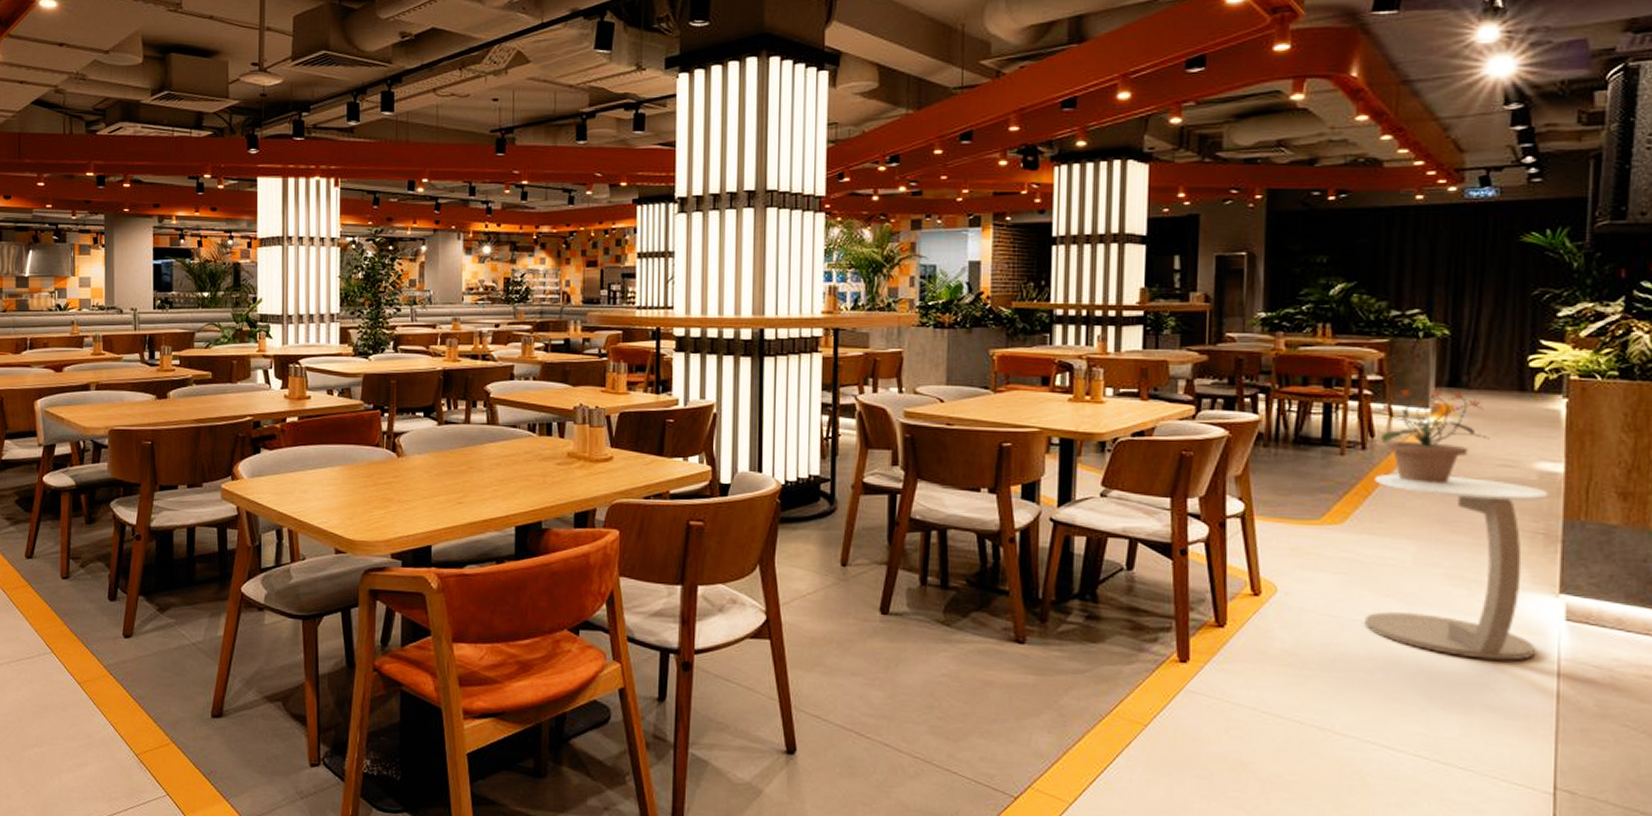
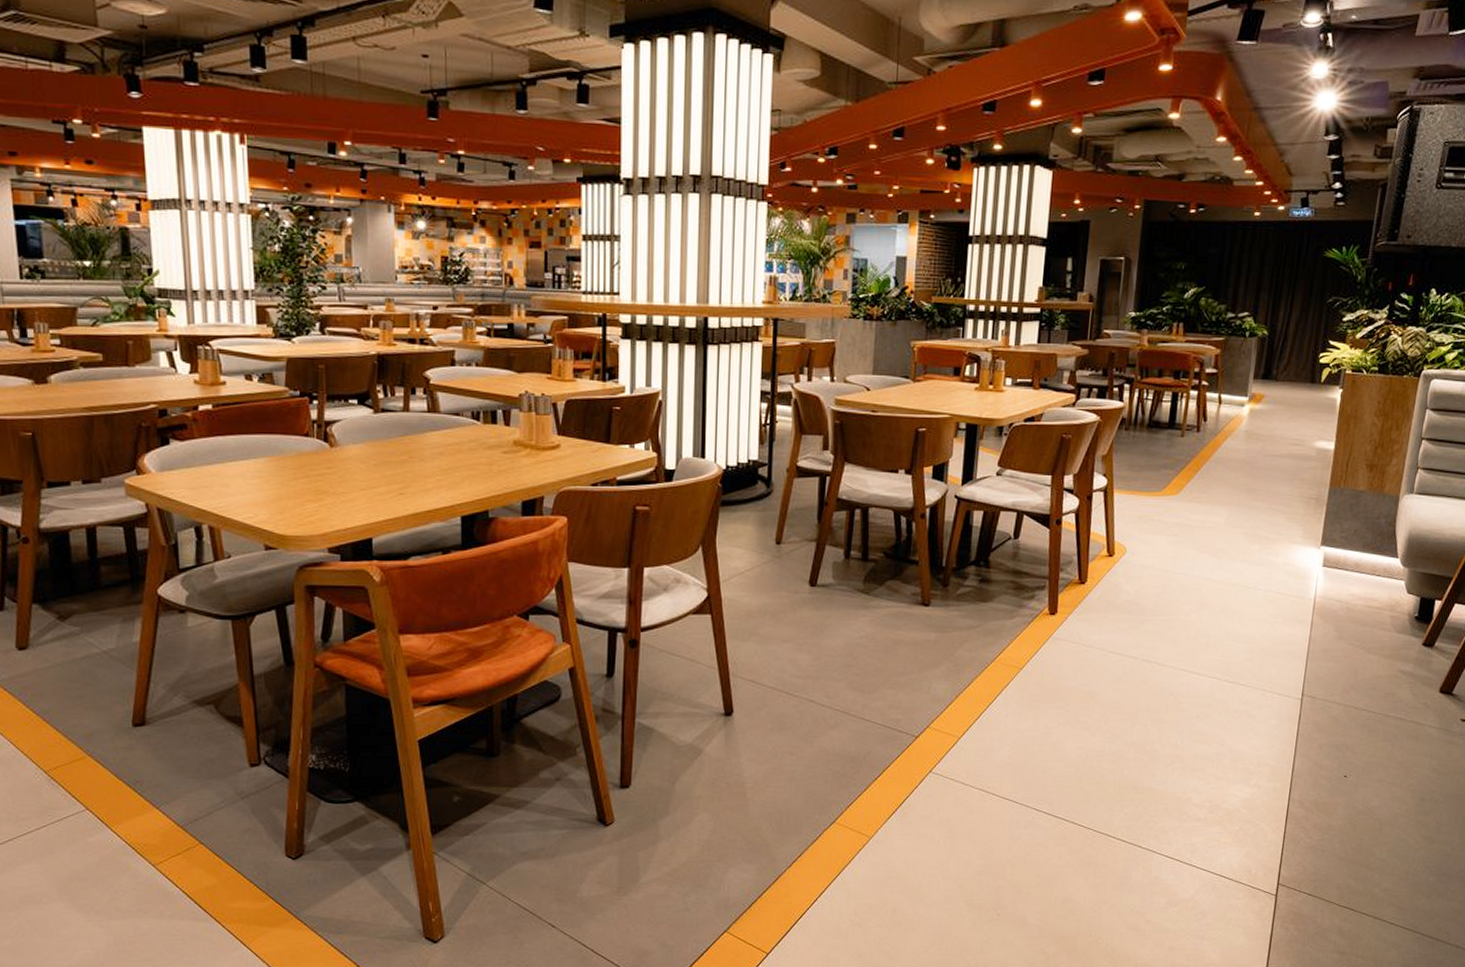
side table: present [1365,473,1548,661] -> none [1187,452,1322,600]
potted plant: present [1378,388,1489,483] -> none [1211,380,1287,459]

